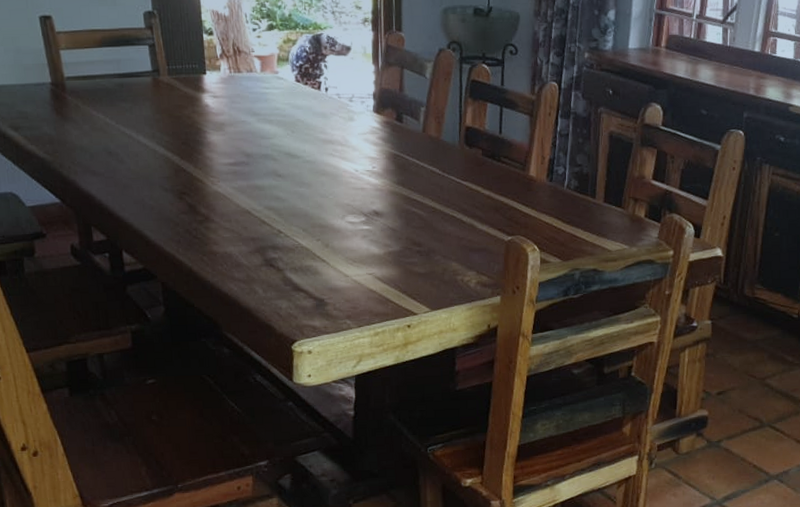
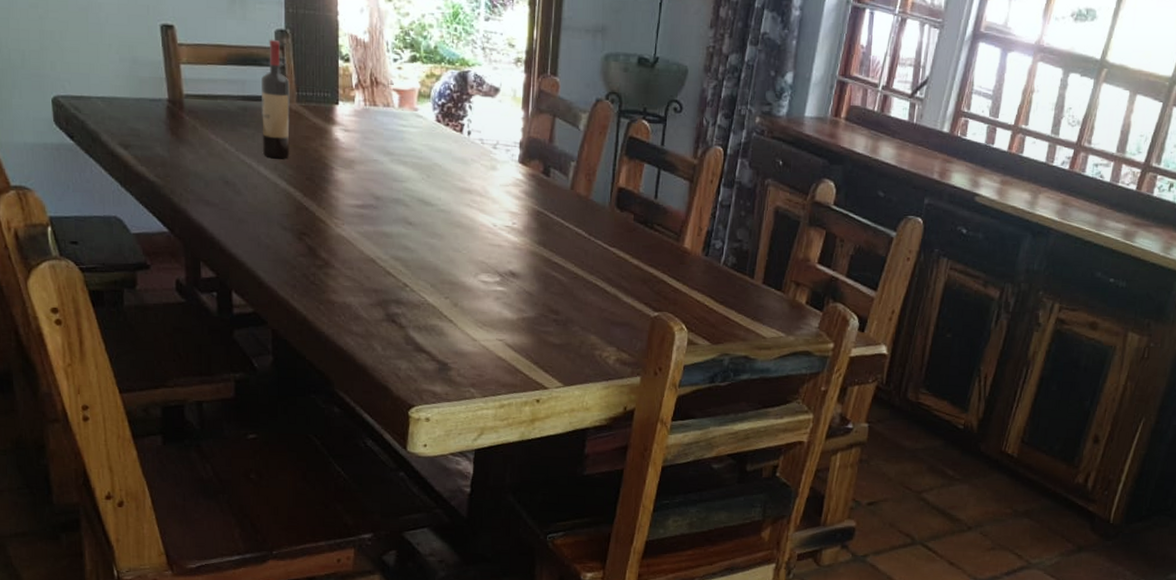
wine bottle: none [134,20,166,128] -> present [261,39,290,159]

